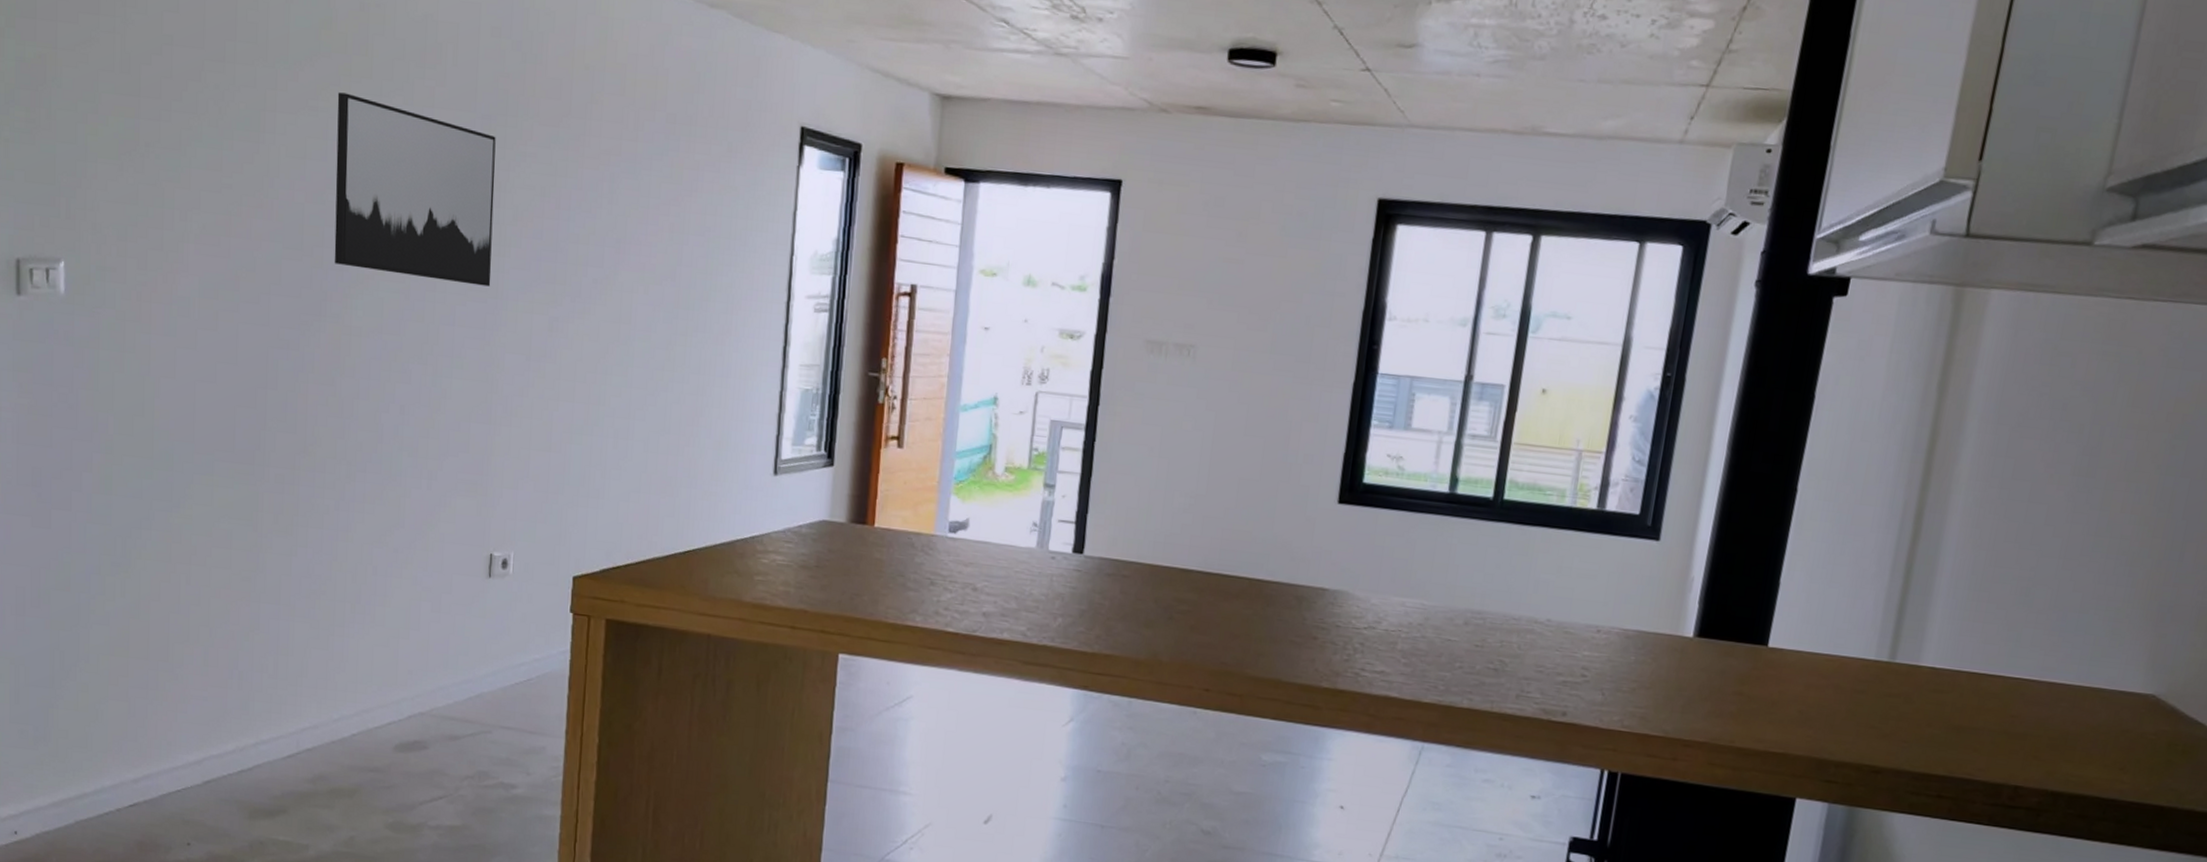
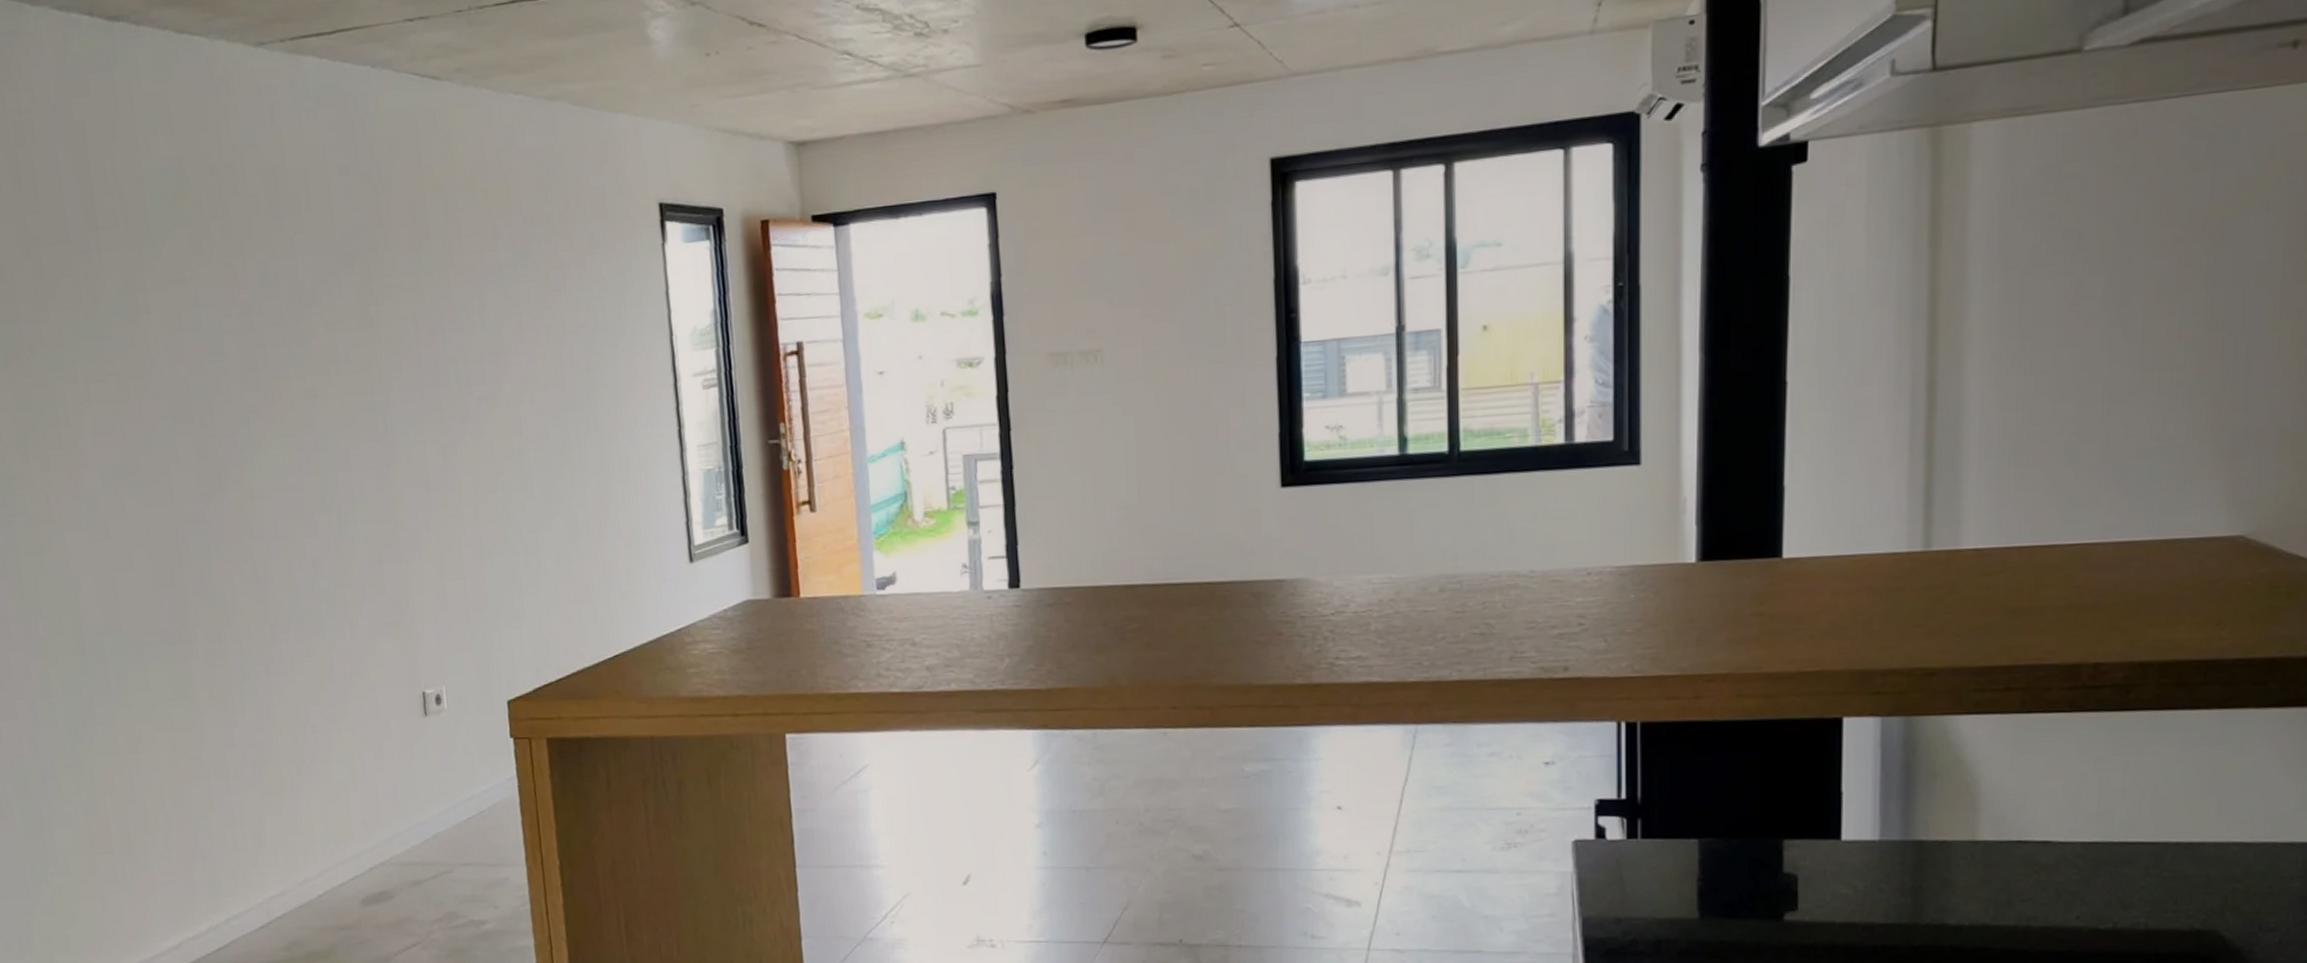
wall art: present [334,92,496,287] -> none [202,259,380,431]

